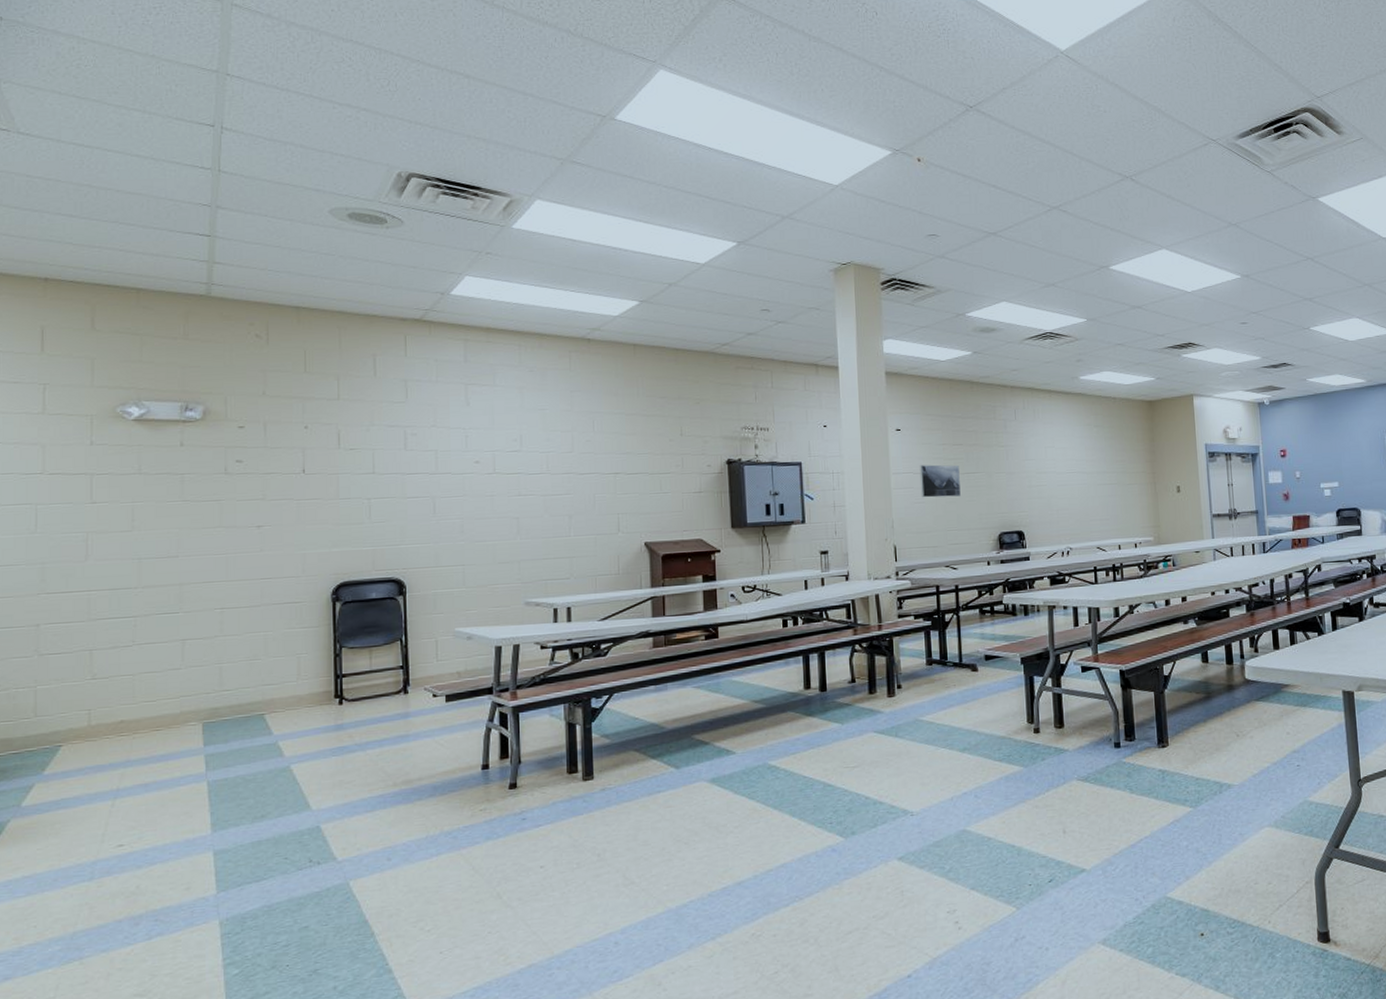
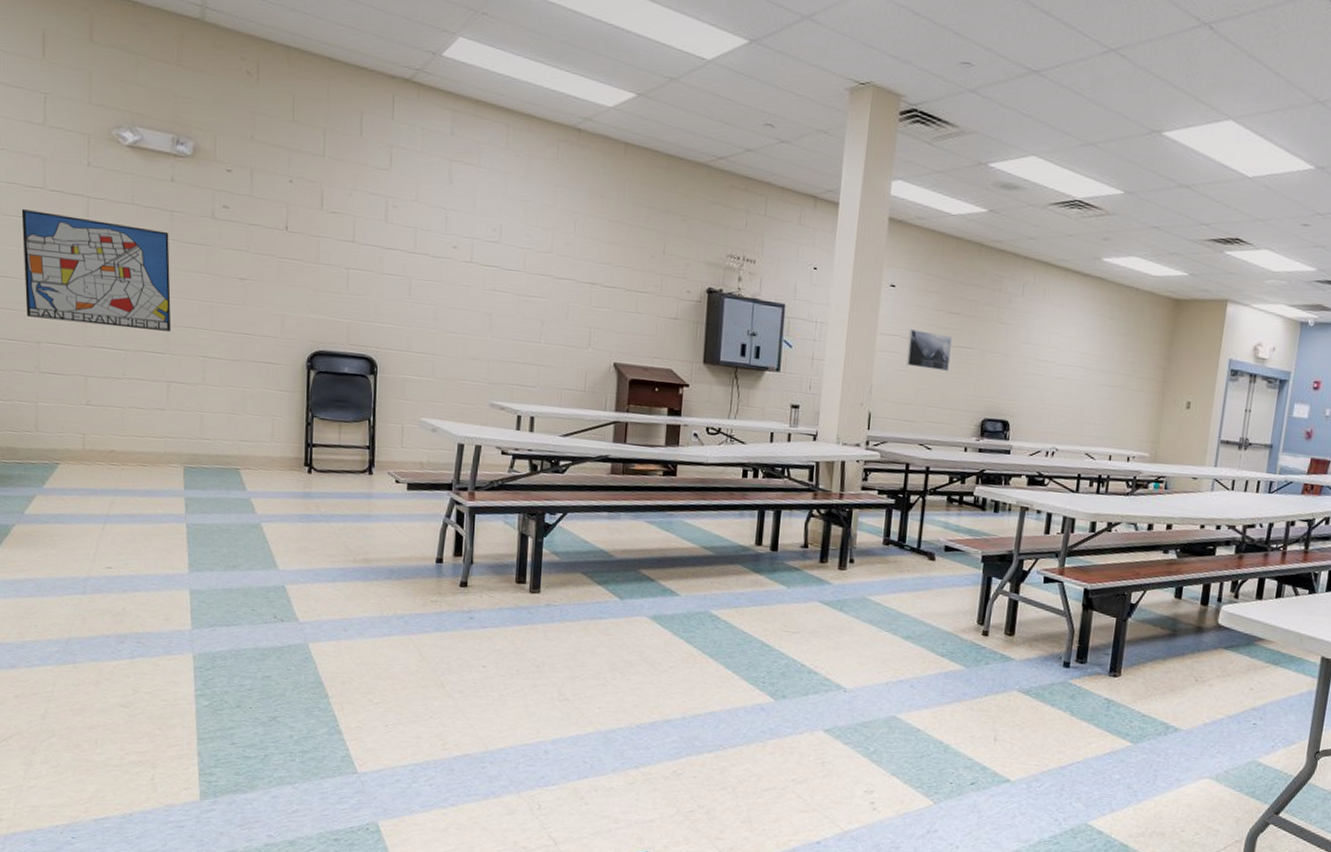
wall art: none [18,494,185,601] -> present [21,209,172,332]

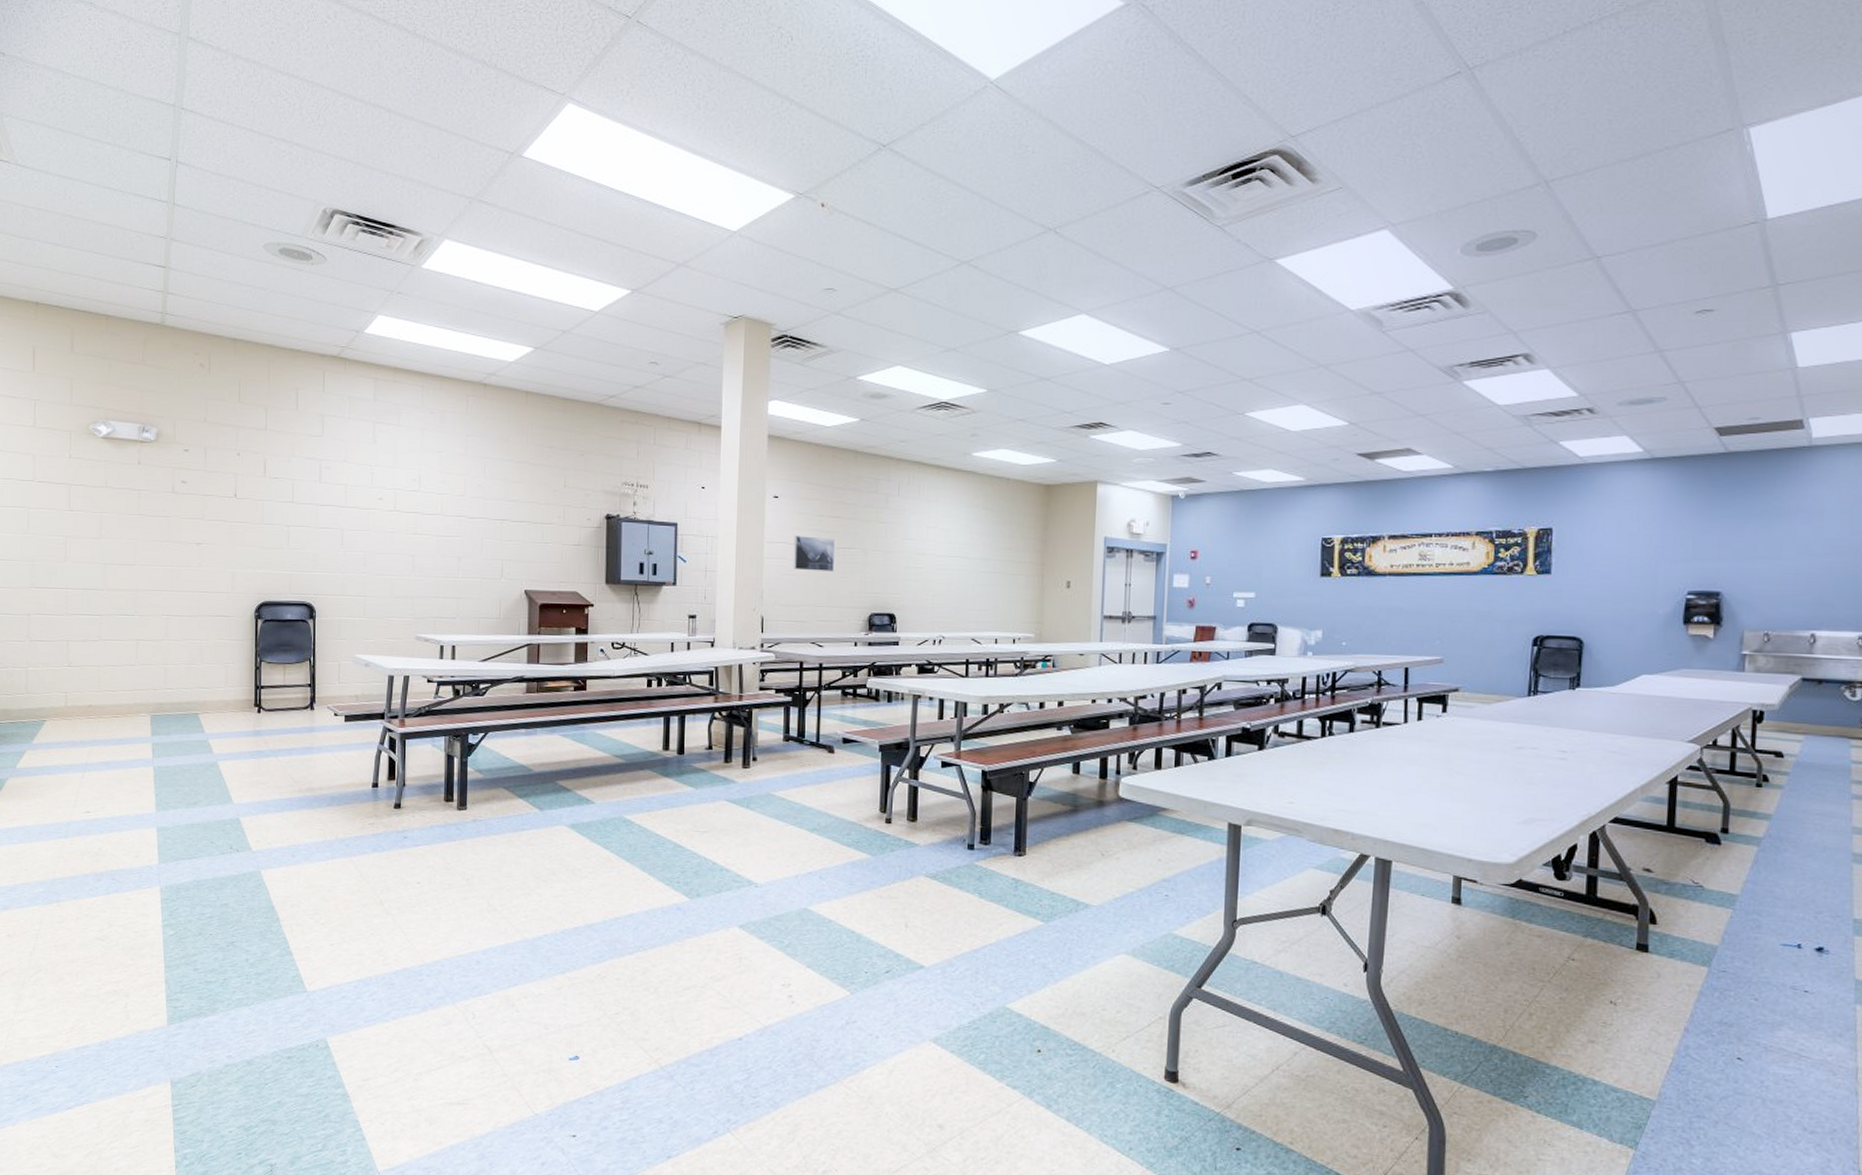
wall art: present [21,209,172,332] -> none [15,500,139,596]

